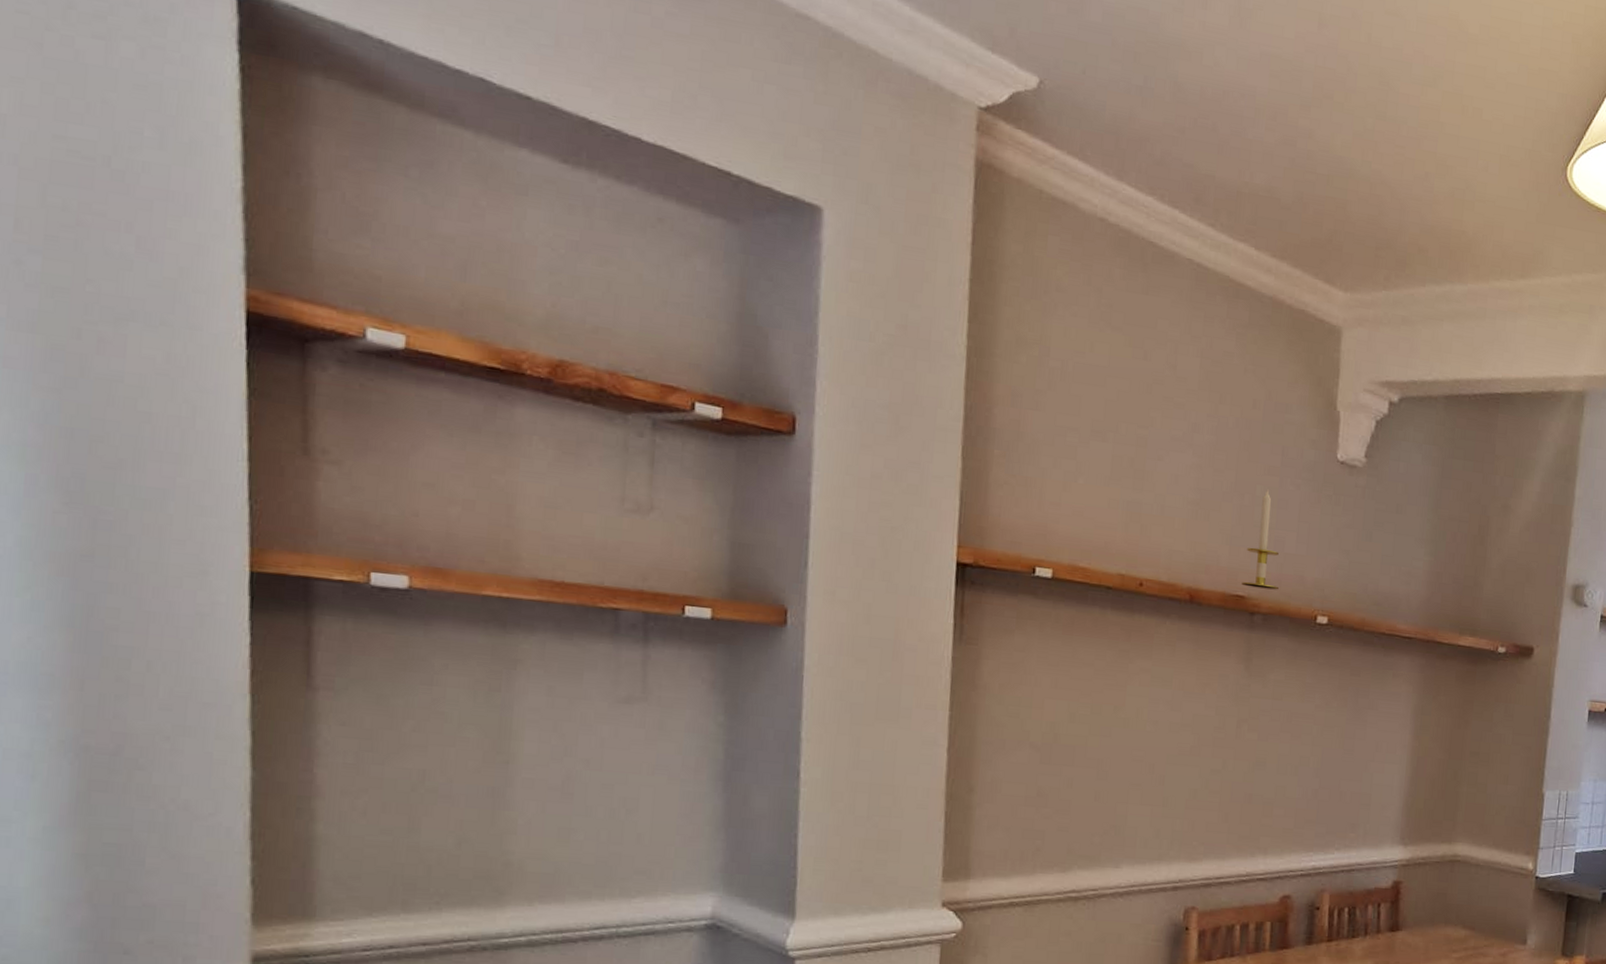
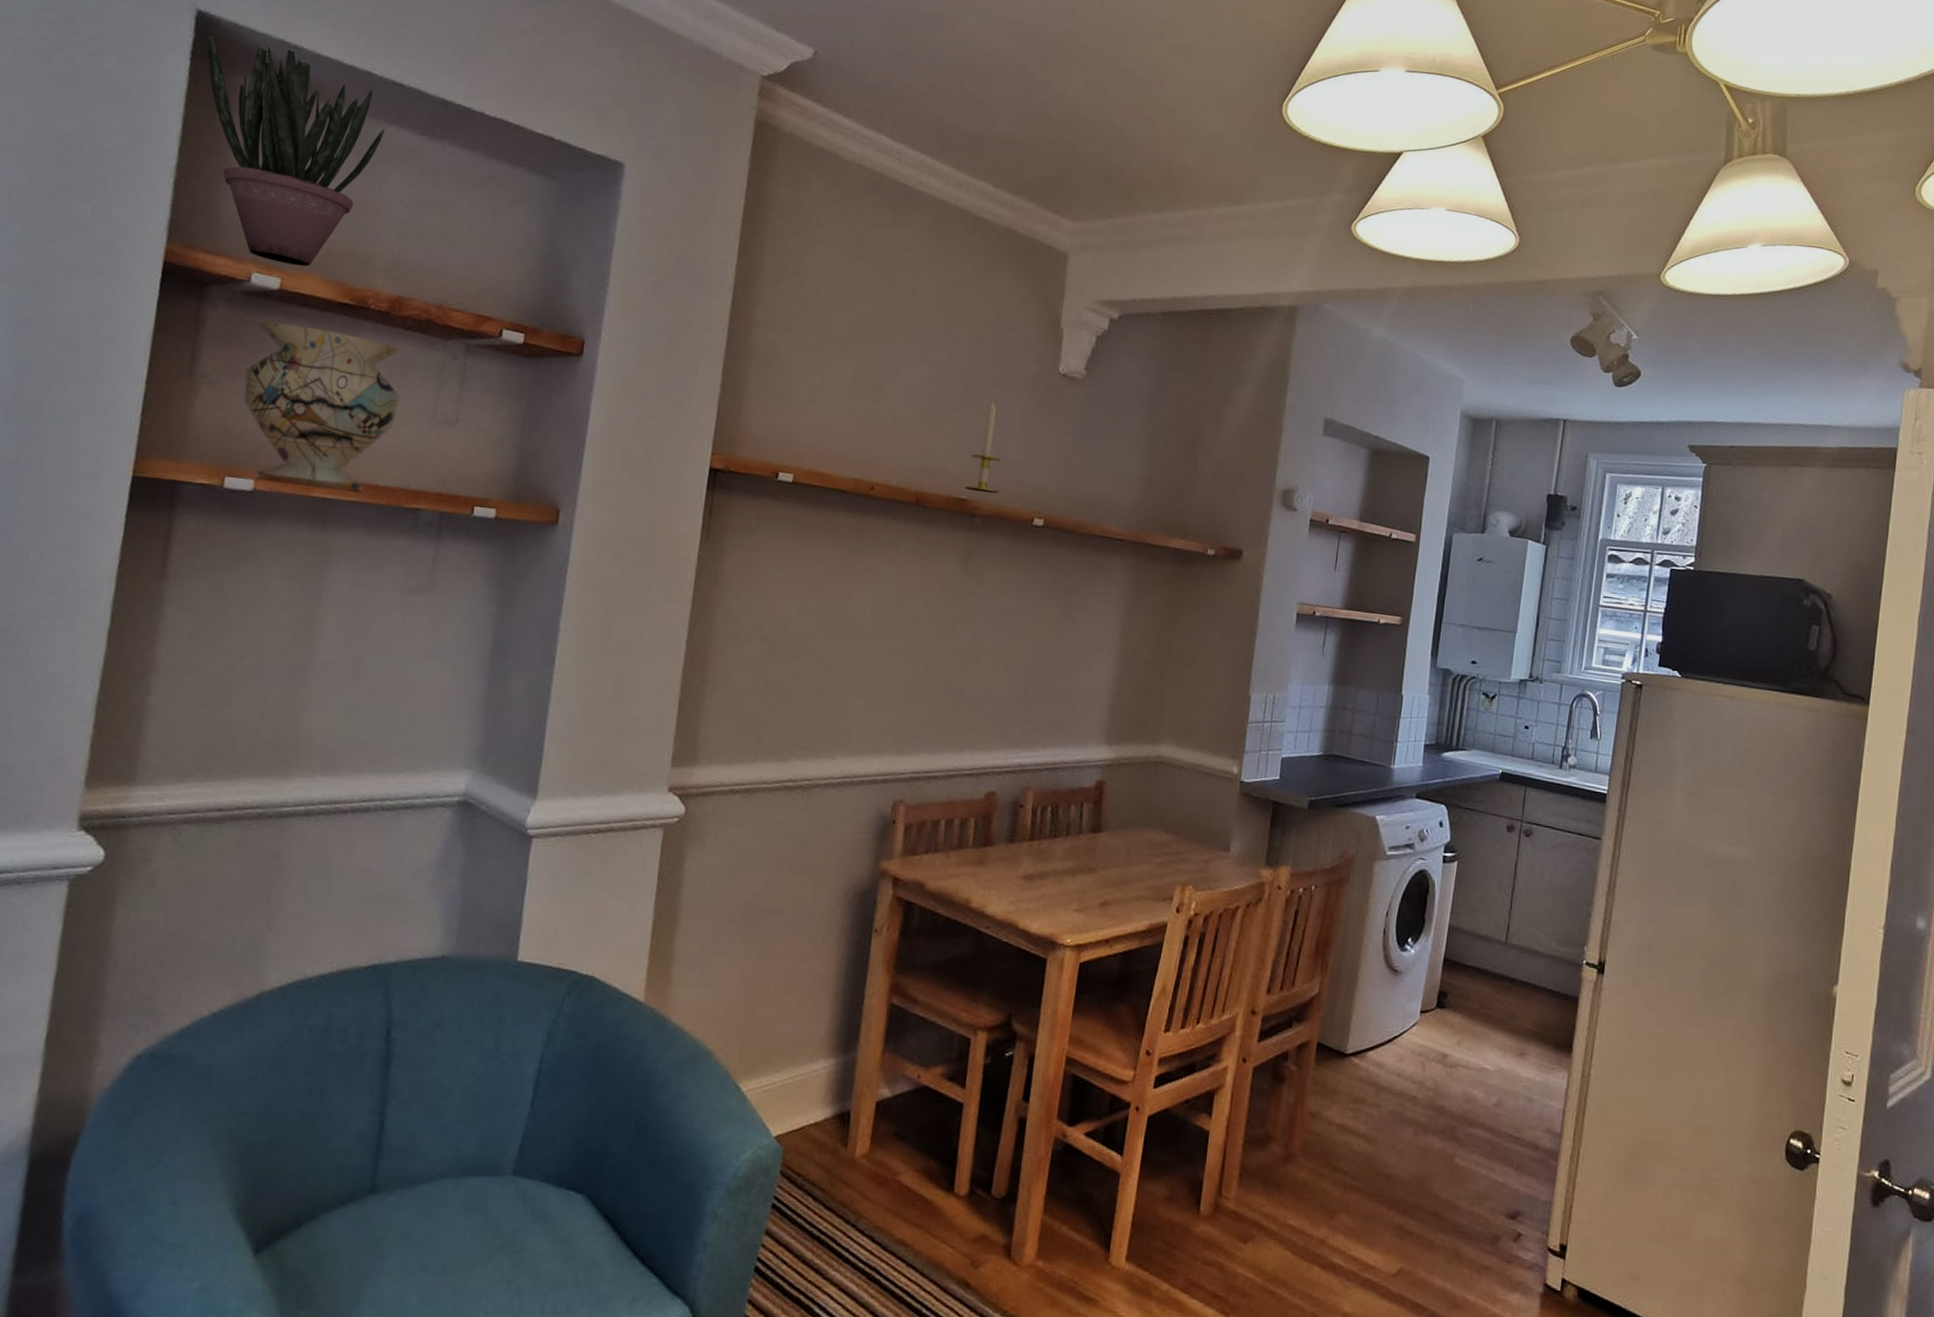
potted plant: none [256,19,515,322] -> present [207,34,385,267]
decorative vase: none [376,388,577,591] -> present [244,321,399,493]

